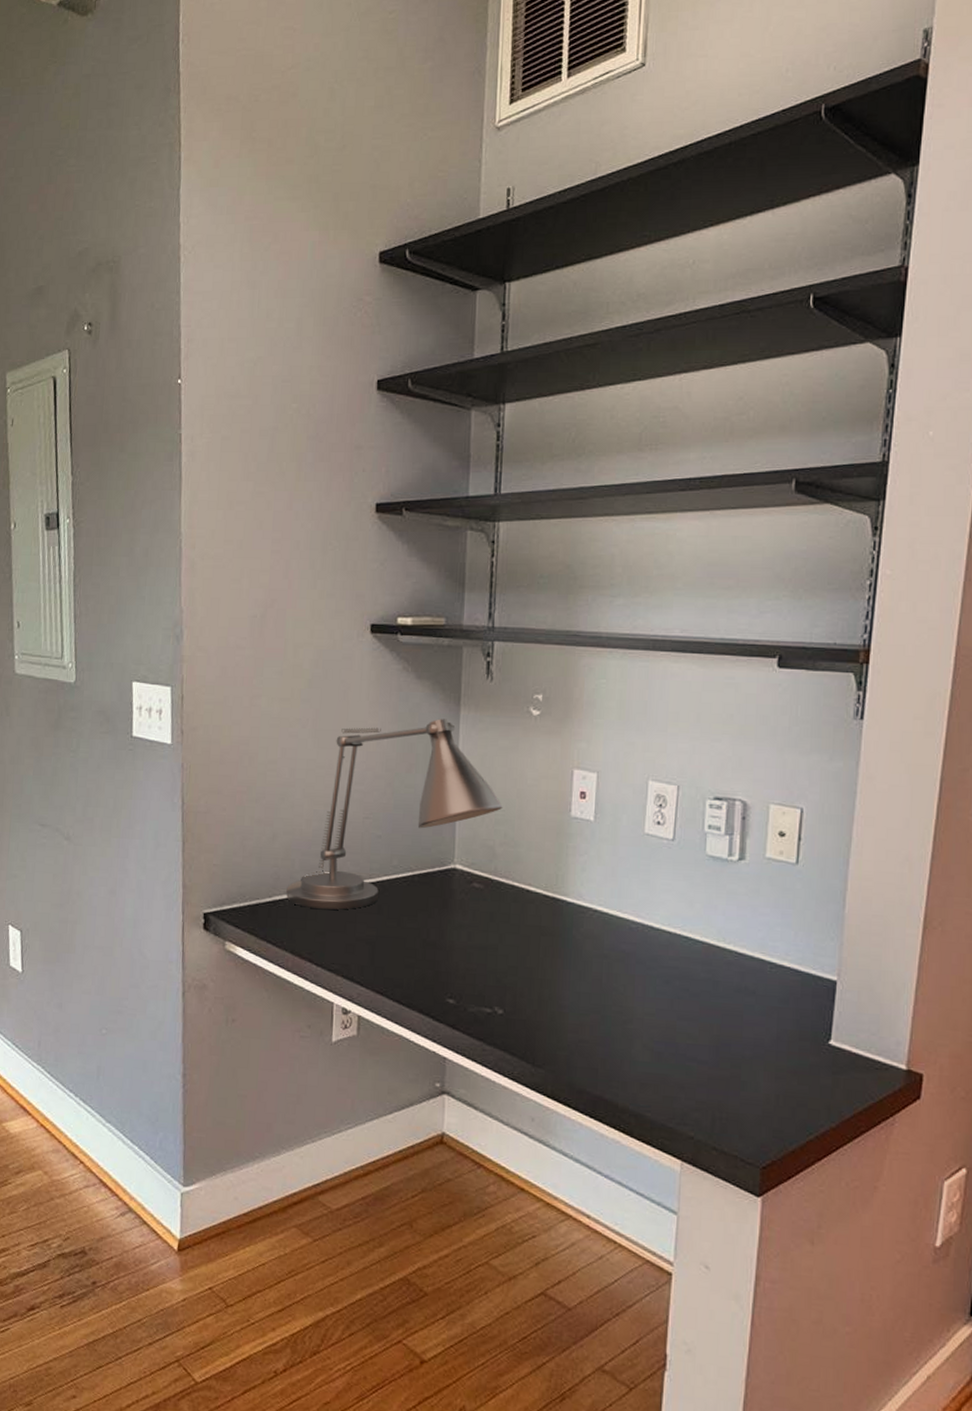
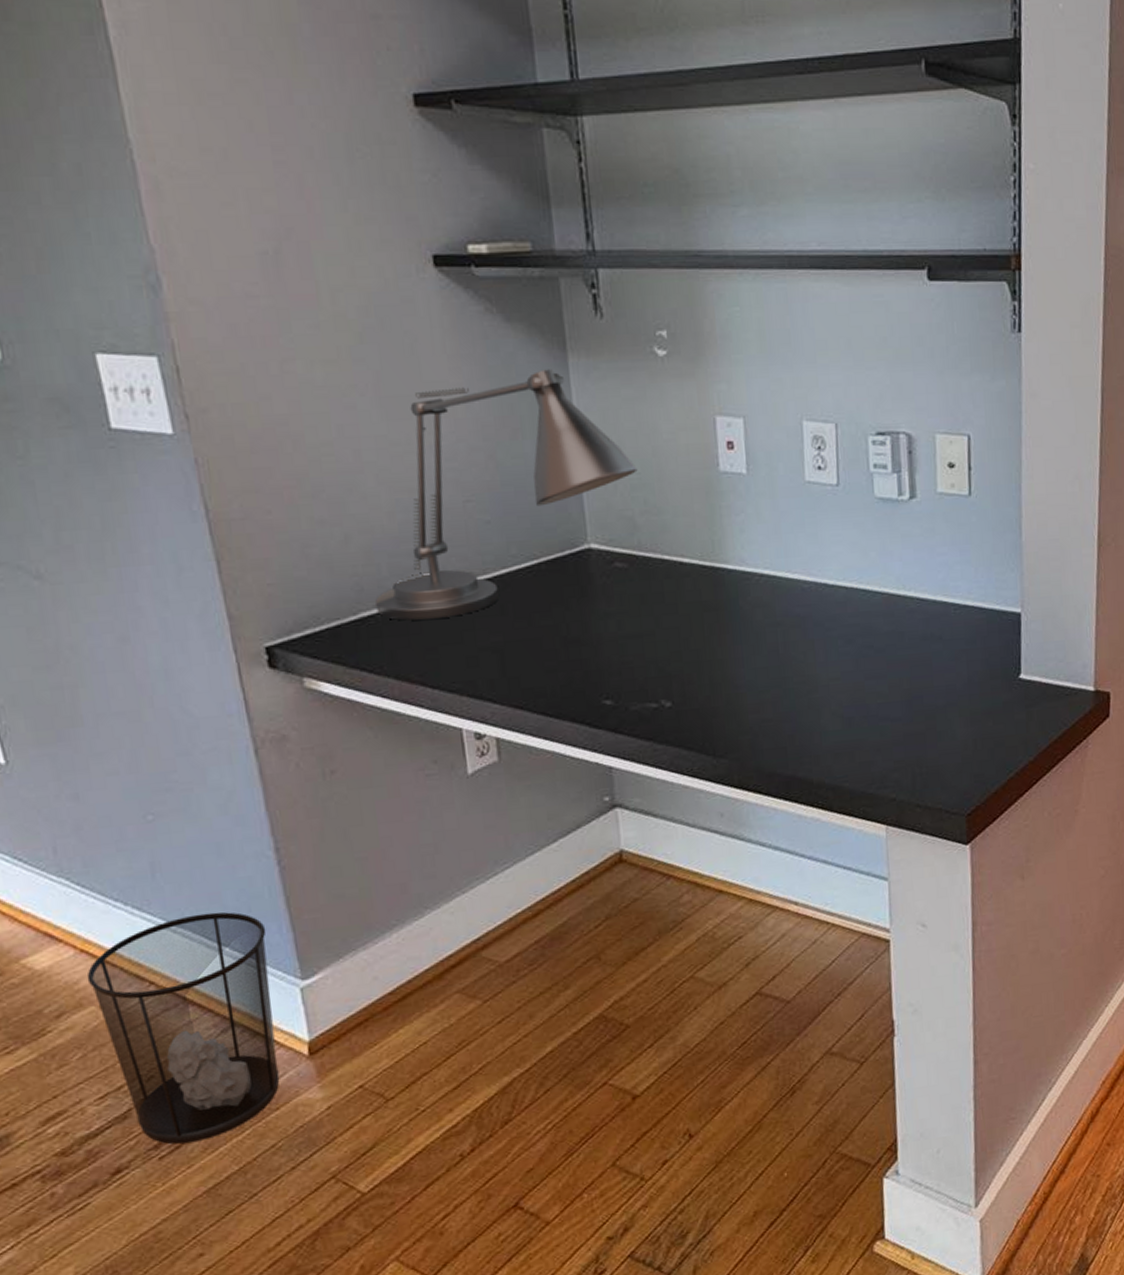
waste bin: none [41,1114,166,1301] -> present [86,912,280,1145]

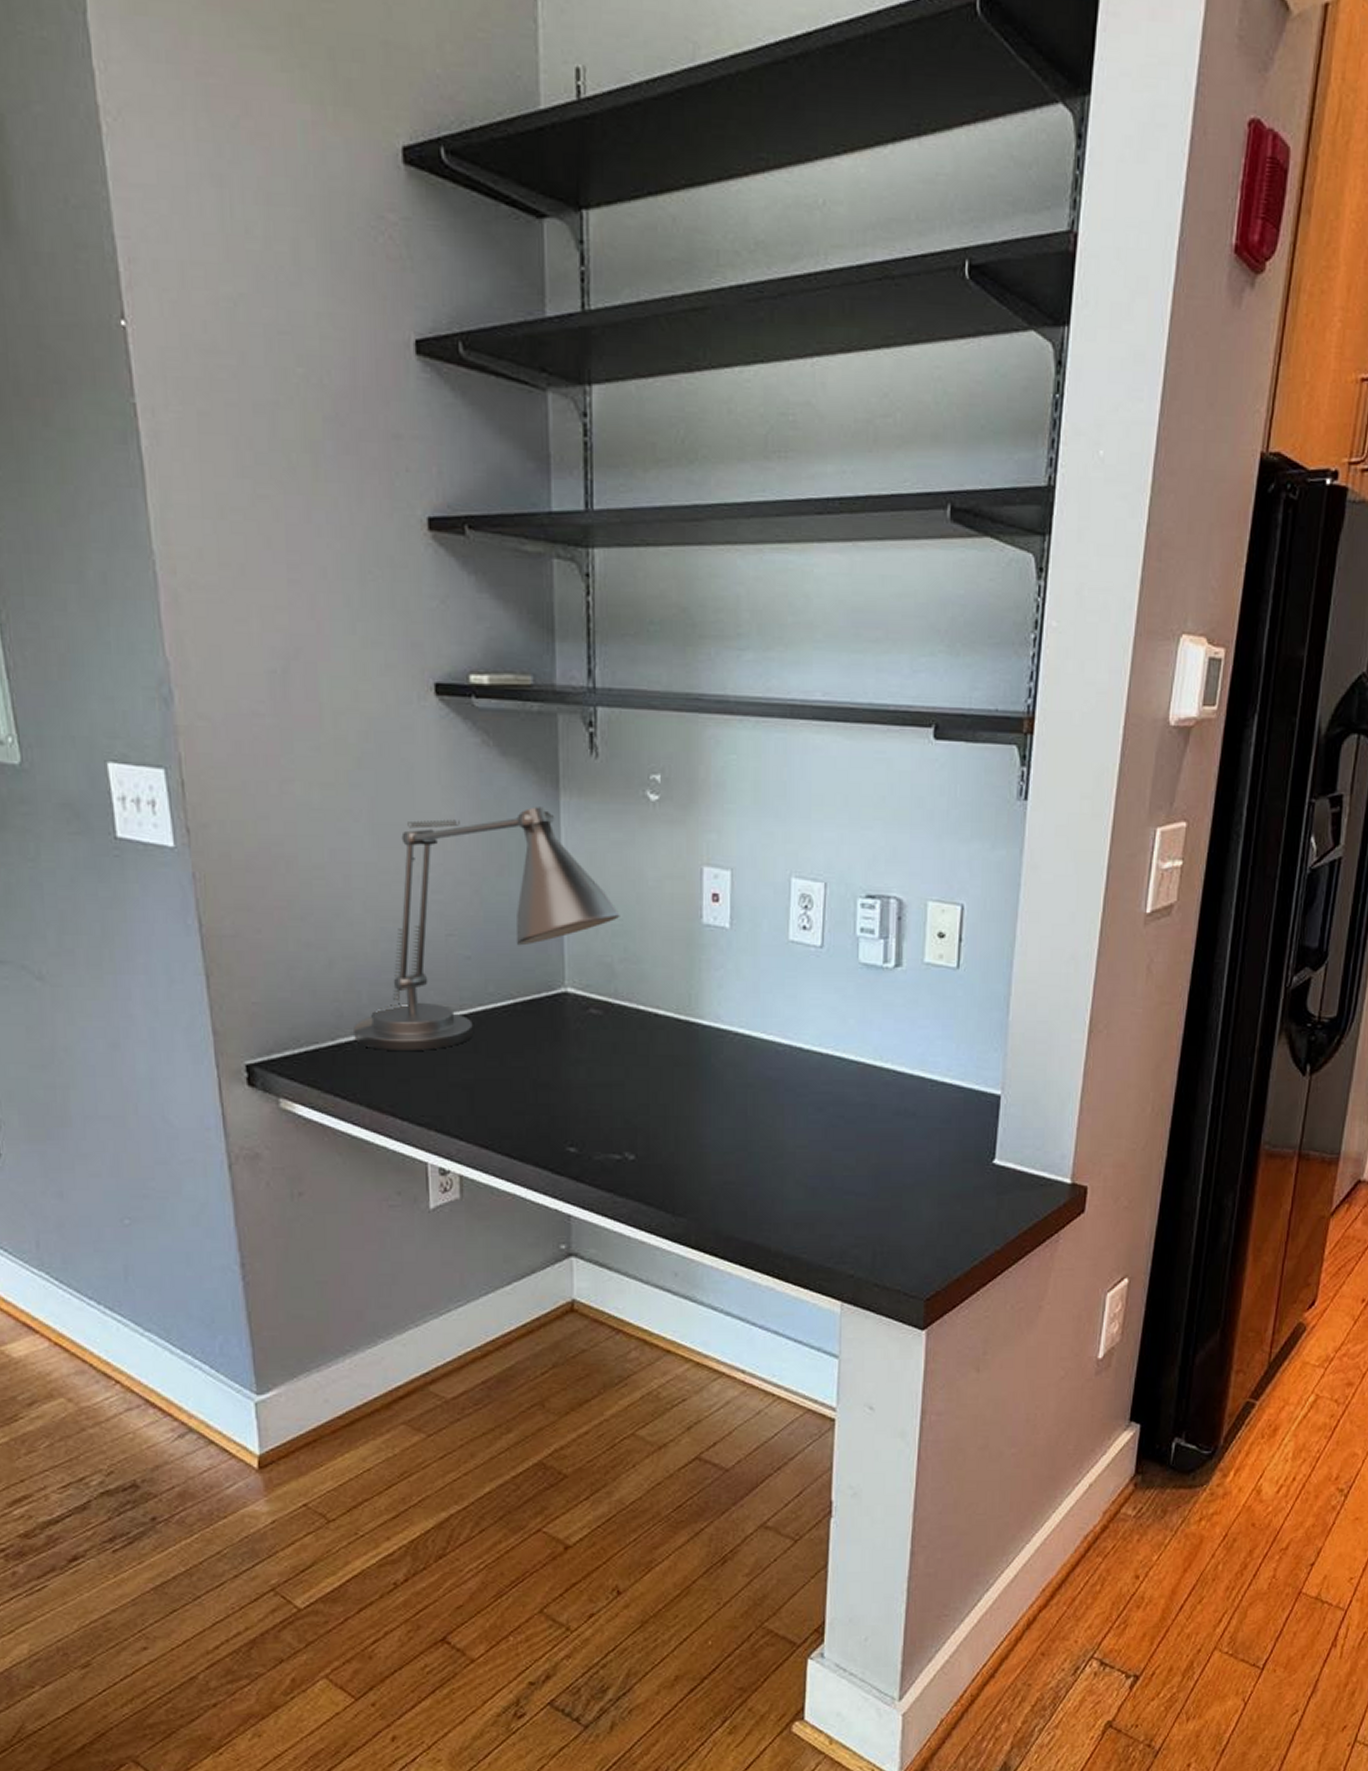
waste bin: present [86,912,280,1145] -> none [58,1320,229,1539]

